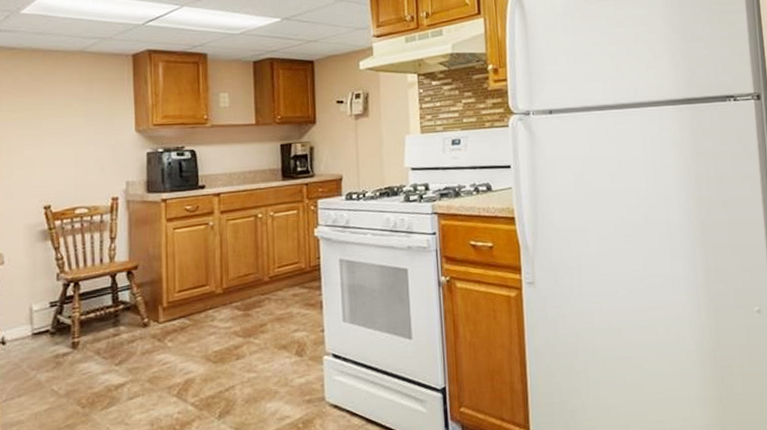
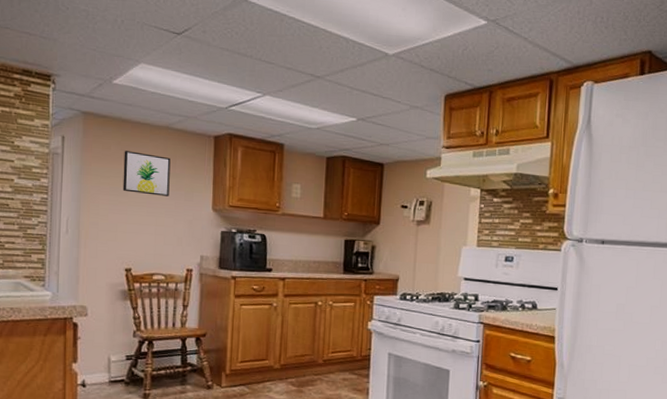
wall art: none [36,80,88,124] -> present [122,151,171,196]

